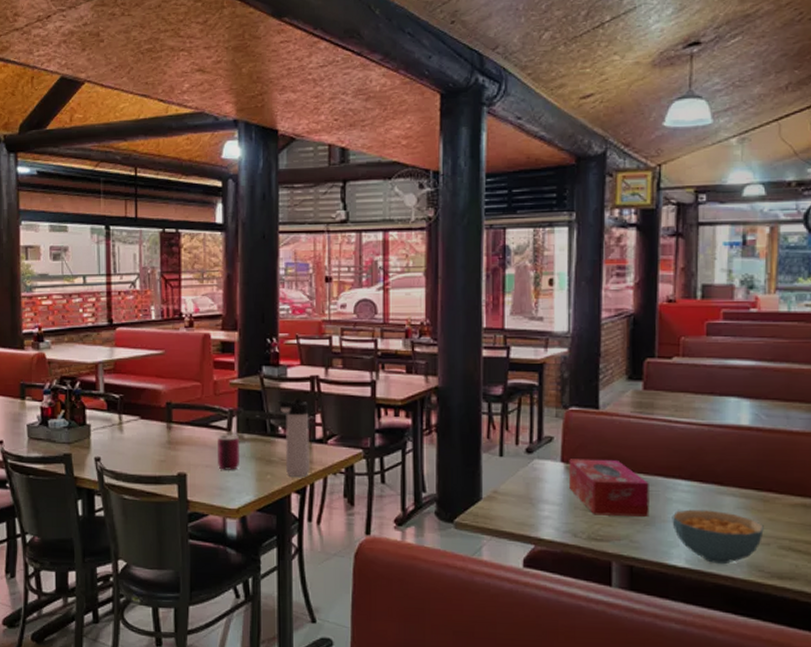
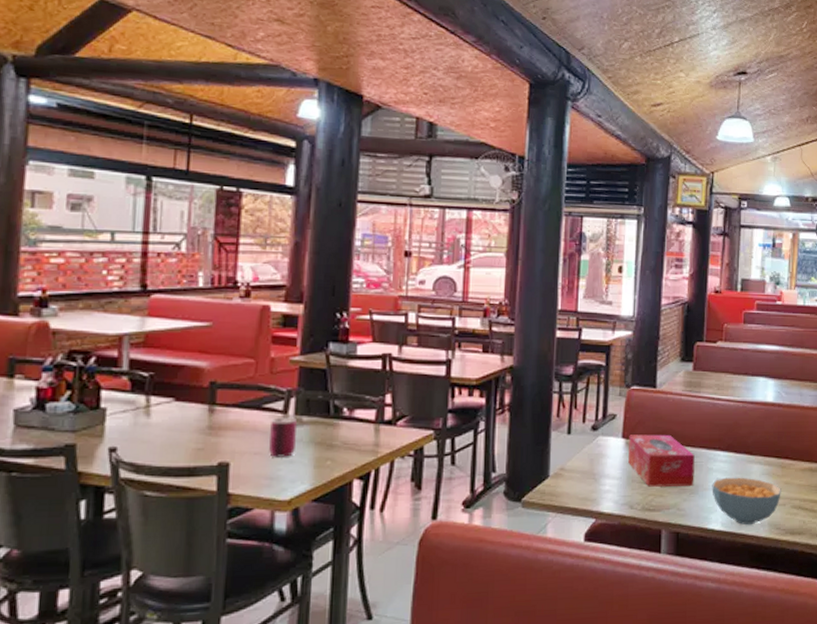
thermos bottle: present [278,398,310,477] -> none [344,377,378,462]

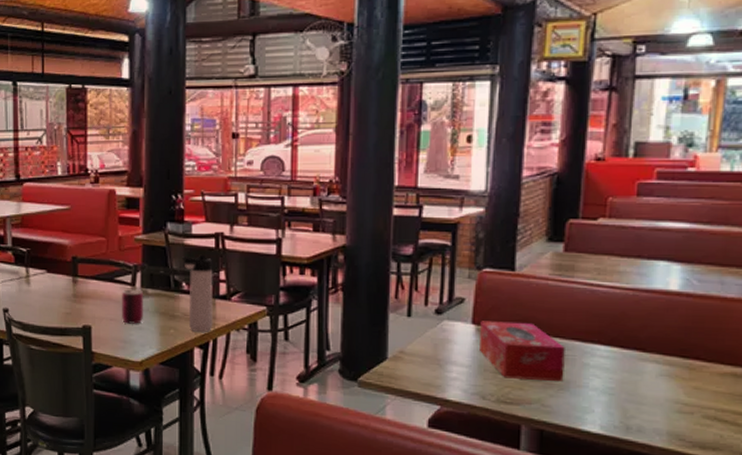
thermos bottle: none [344,377,378,462] -> present [182,254,213,332]
cereal bowl: present [712,477,781,525] -> none [588,375,688,431]

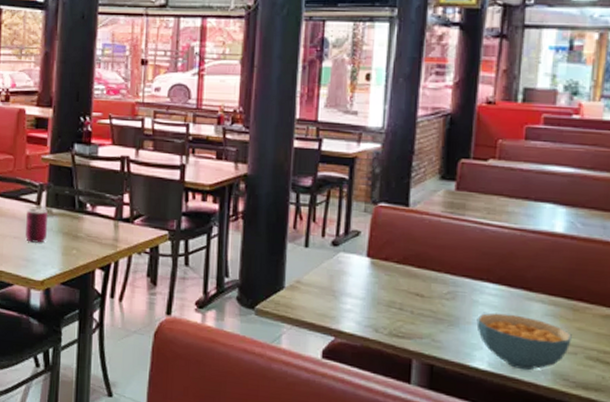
thermos bottle: present [182,254,213,332] -> none [87,176,117,254]
tissue box: present [480,321,565,381] -> none [374,254,456,317]
cereal bowl: none [588,375,688,431] -> present [476,313,572,370]

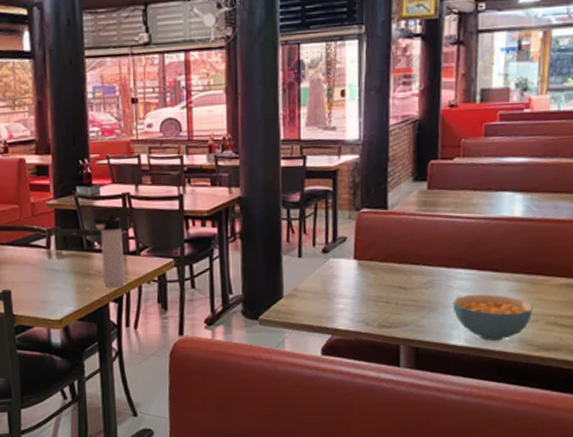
can: present [26,208,48,243] -> none [38,252,60,285]
thermos bottle: none [87,176,117,254] -> present [92,214,125,287]

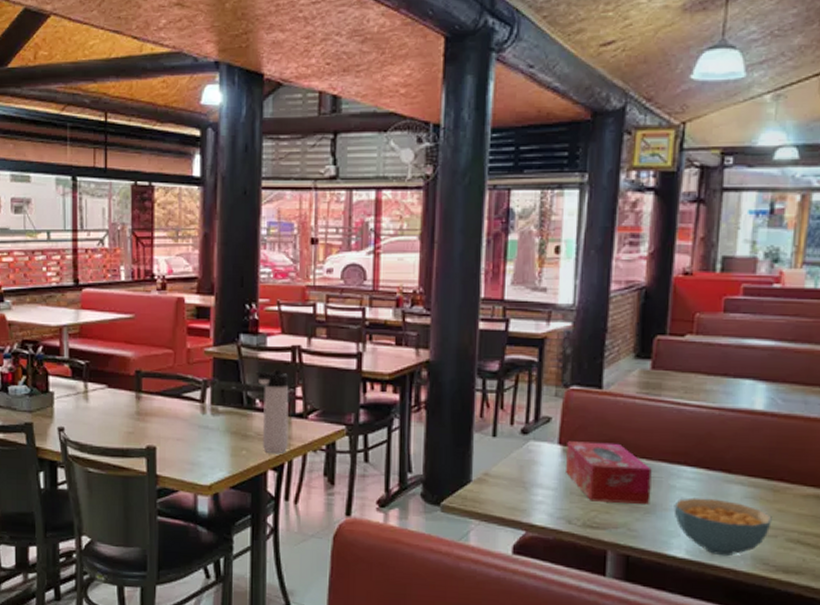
tissue box: none [361,254,433,305] -> present [566,441,652,504]

